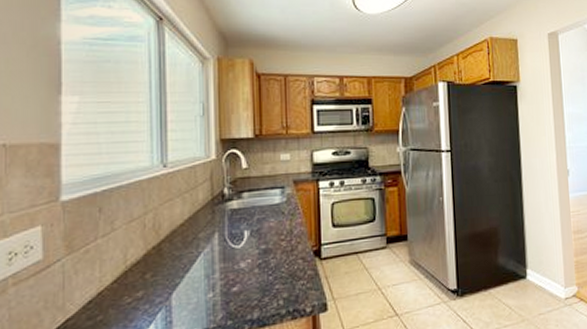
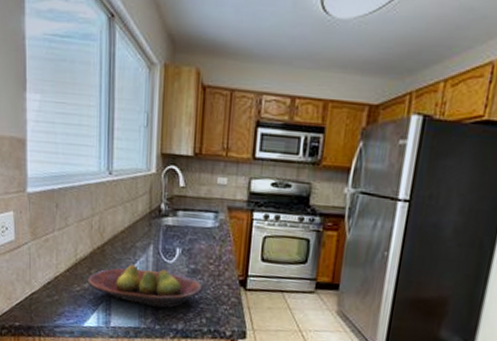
fruit bowl: none [141,256,276,304] -> present [87,264,203,308]

